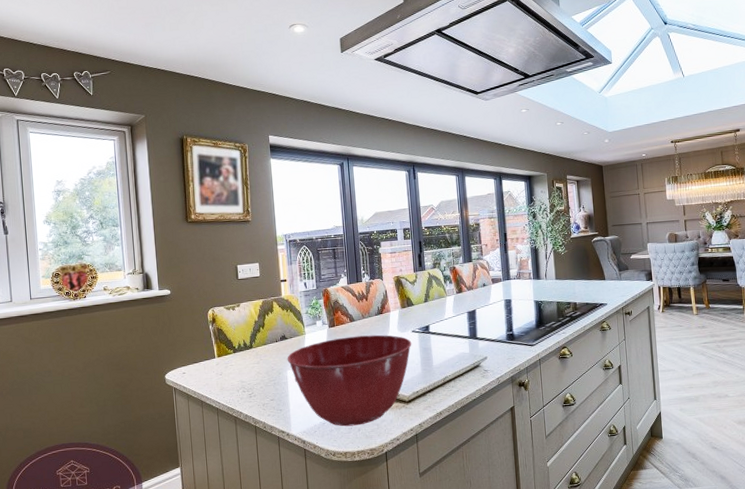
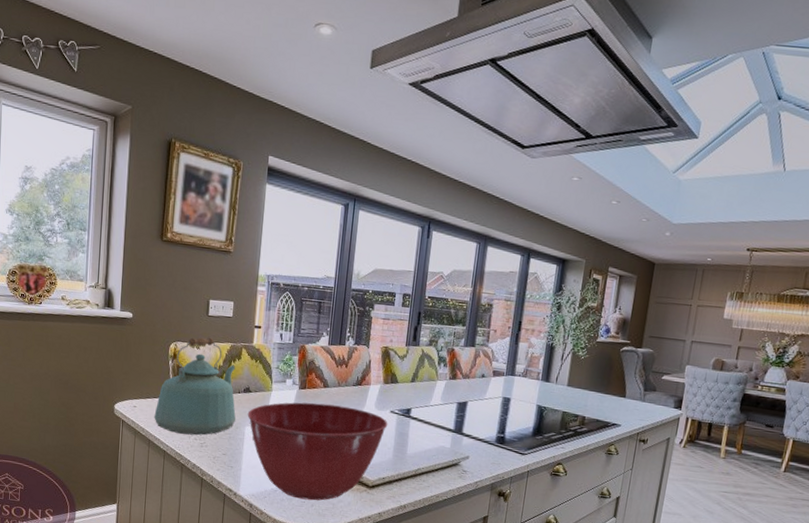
kettle: none [203,297,277,390] -> present [154,337,236,435]

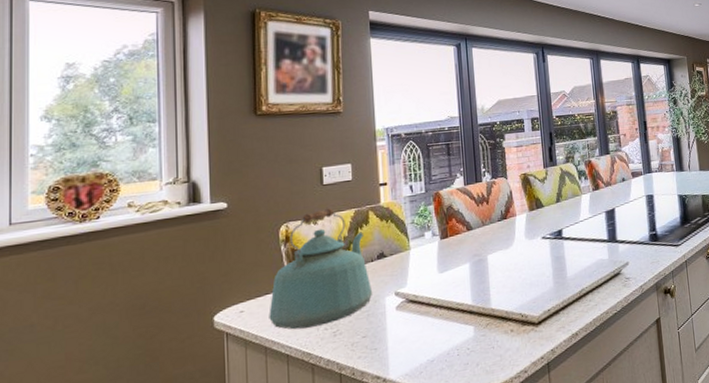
mixing bowl: present [247,402,388,501] -> none [385,244,542,363]

